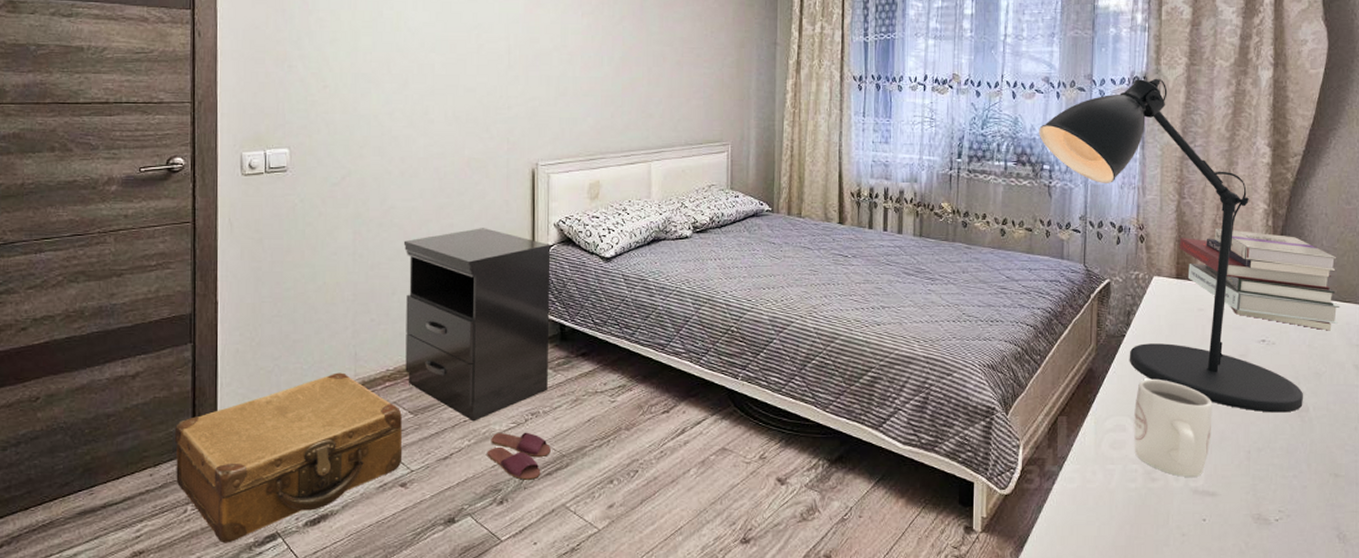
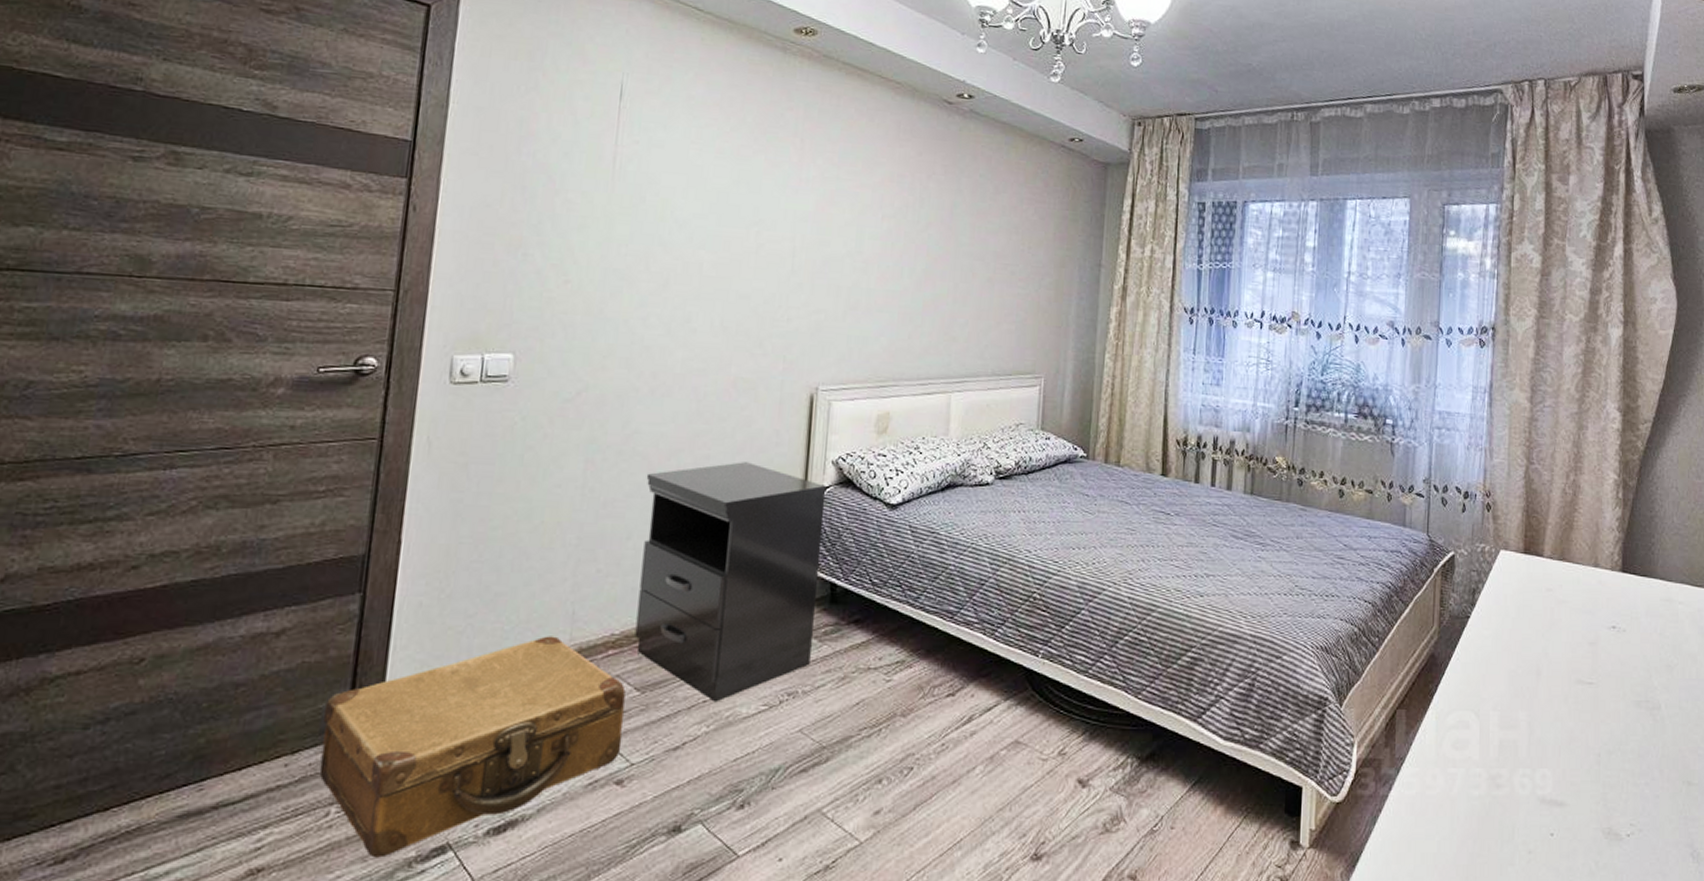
slippers: present [487,432,551,480] -> none [728,716,808,778]
desk lamp: present [1039,78,1303,413] -> none [1382,329,1655,710]
mug: present [1133,378,1213,477] -> none [1477,667,1561,783]
books: present [1179,228,1340,331] -> none [1527,498,1692,618]

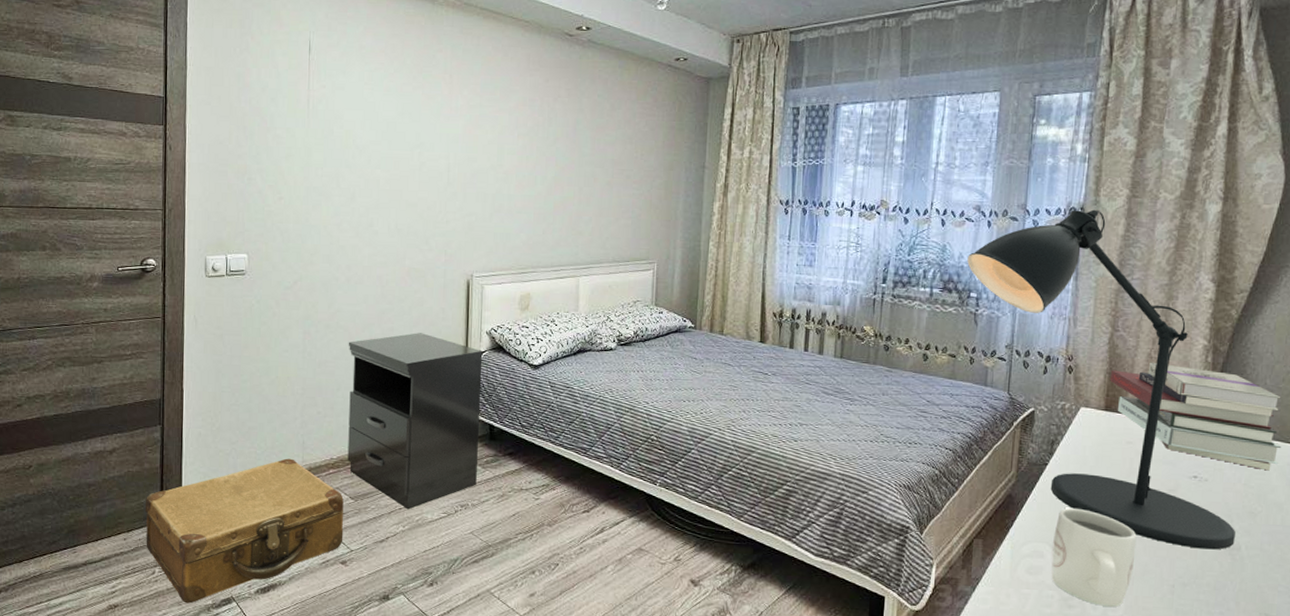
desk lamp: none [1382,329,1655,710] -> present [967,209,1235,550]
mug: none [1477,667,1561,783] -> present [1051,507,1137,607]
books: none [1527,498,1692,618] -> present [1110,362,1282,471]

